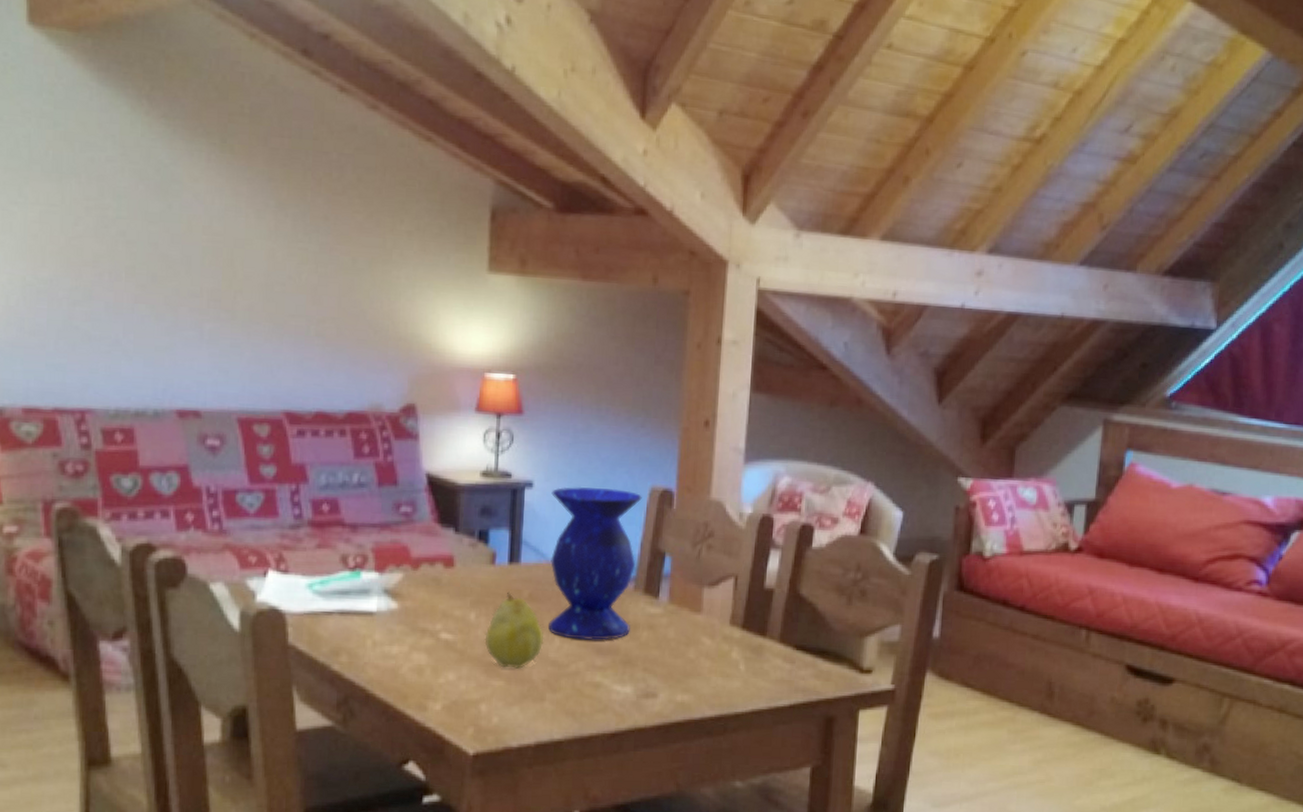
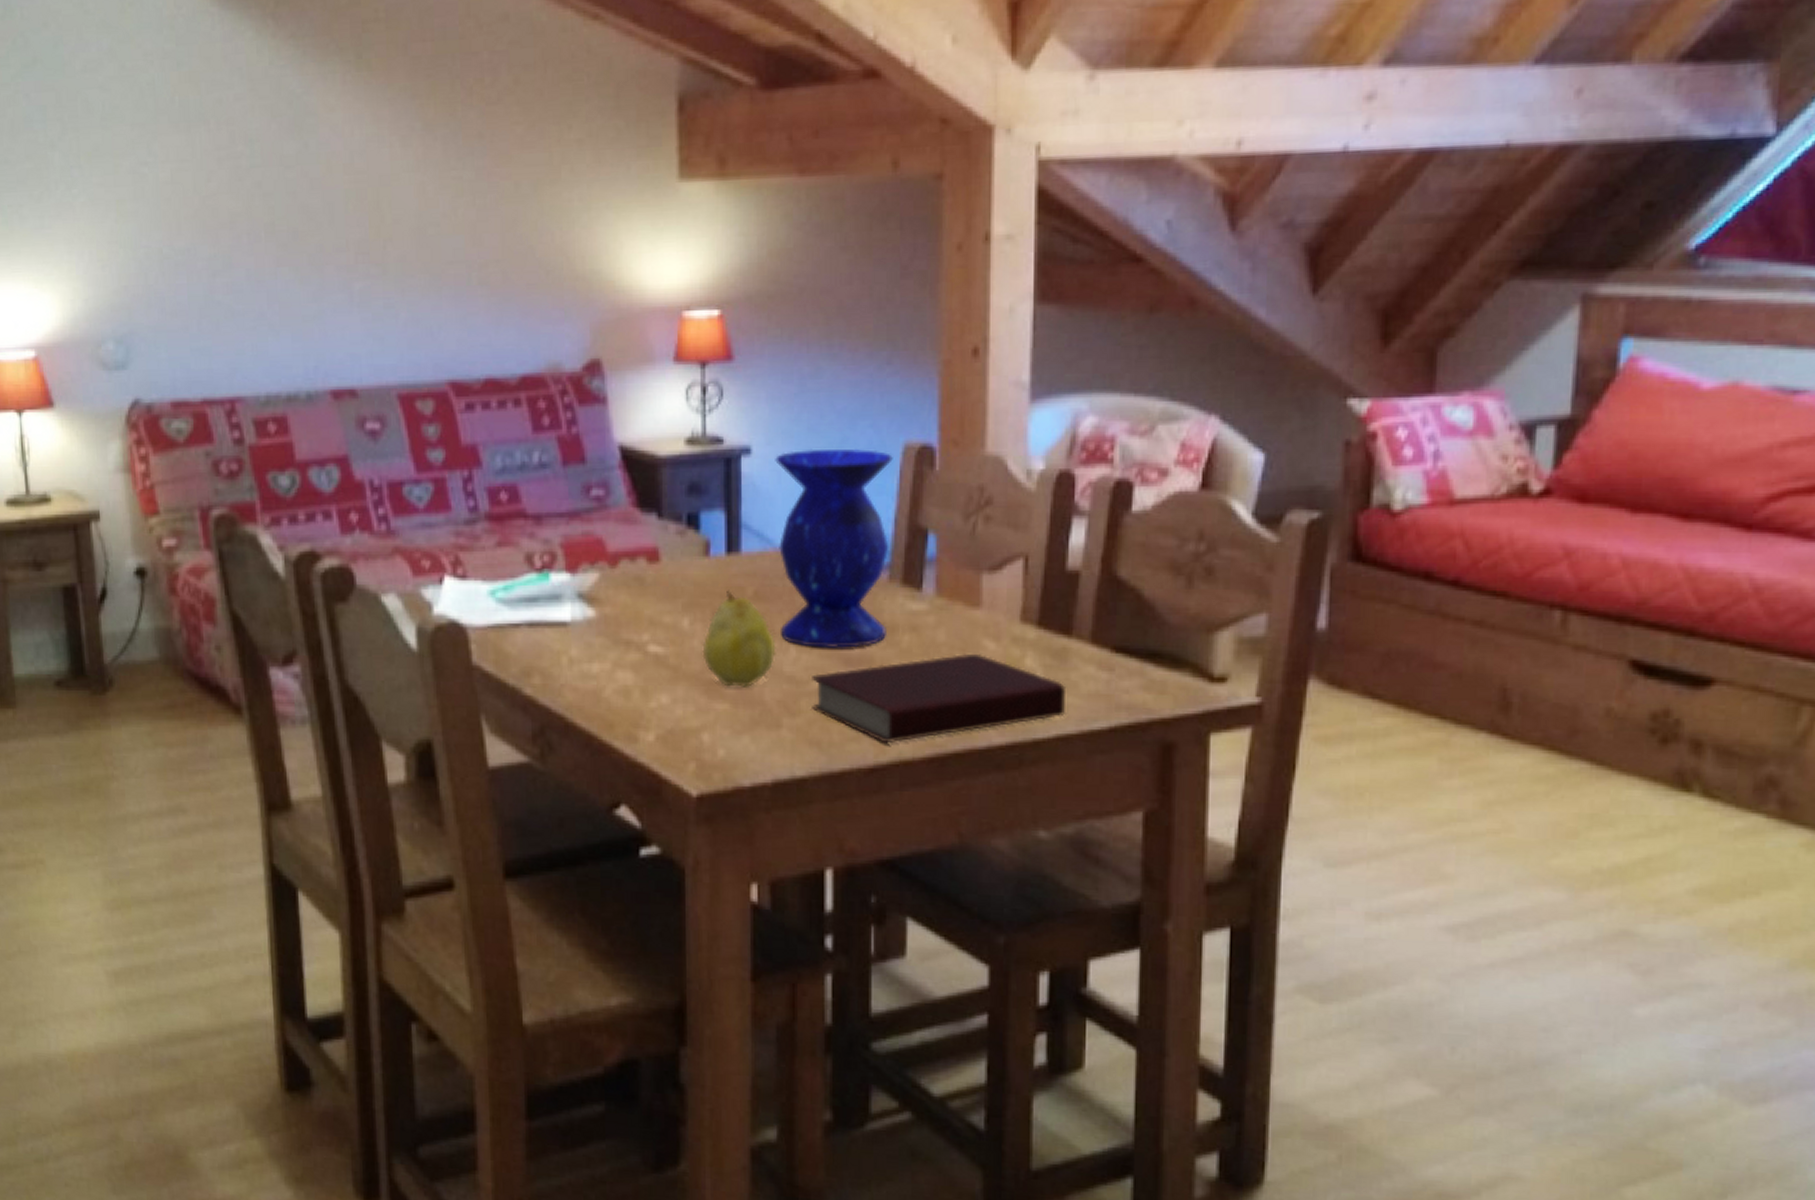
book: none [569,647,760,714] -> present [812,653,1065,742]

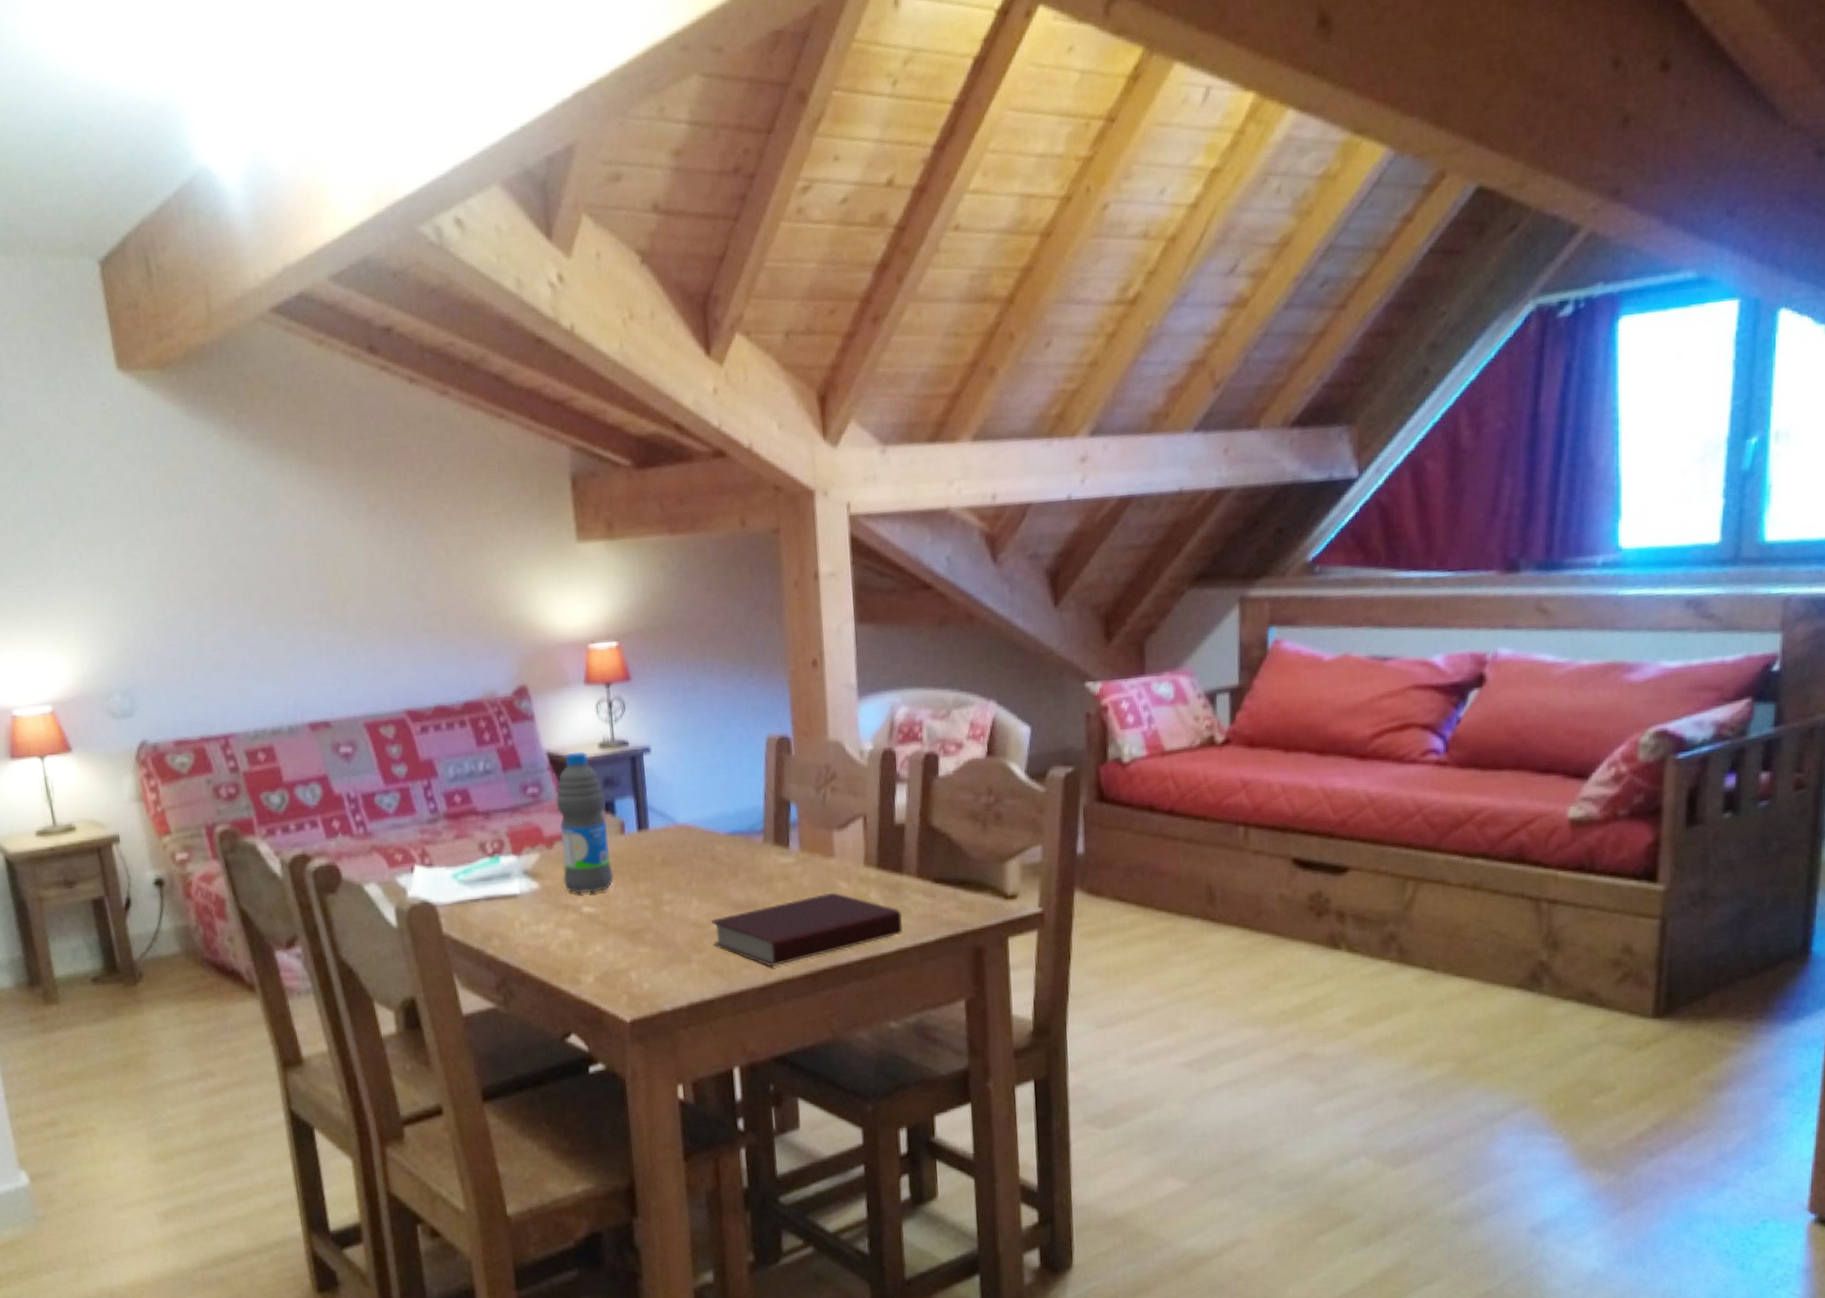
water bottle: none [625,447,691,628] -> present [555,751,614,894]
fruit: present [702,590,776,687] -> none [625,859,683,934]
vase: present [775,448,893,648] -> none [669,743,765,898]

